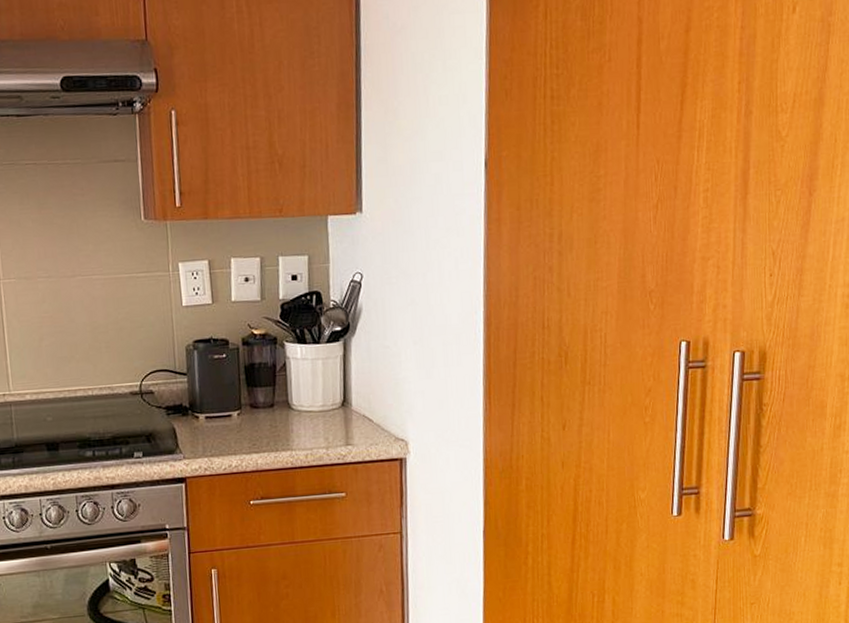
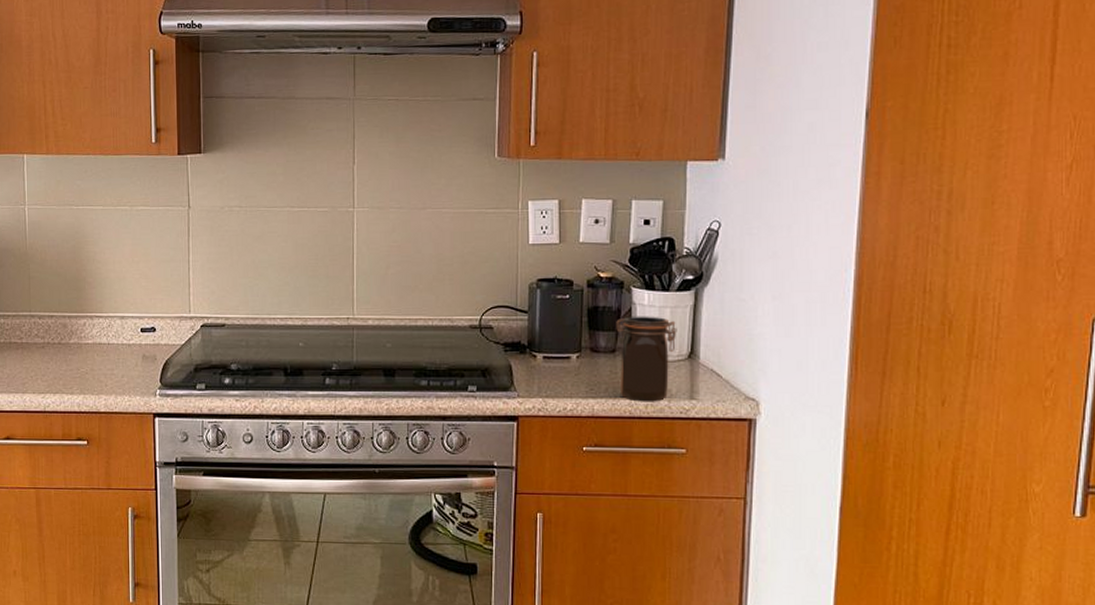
jar: none [272,368,330,453] -> present [616,316,677,402]

